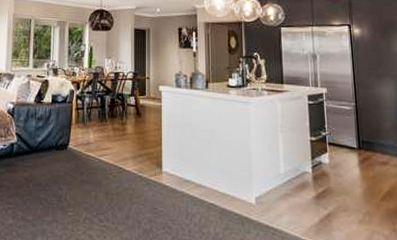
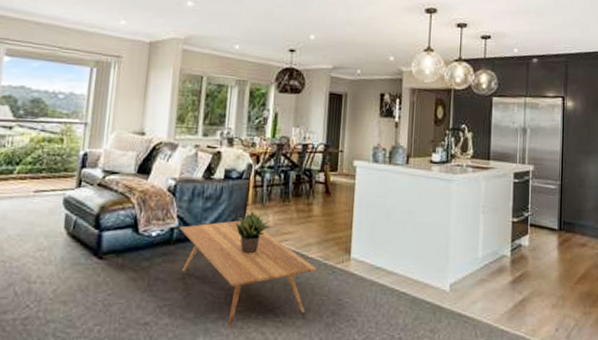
coffee table: none [18,137,134,230] -> present [179,220,317,328]
potted plant: none [62,130,91,166] -> present [235,211,270,254]

